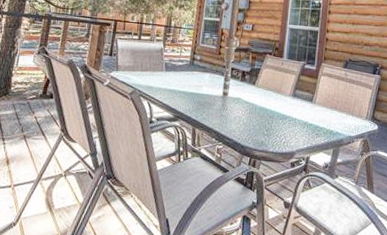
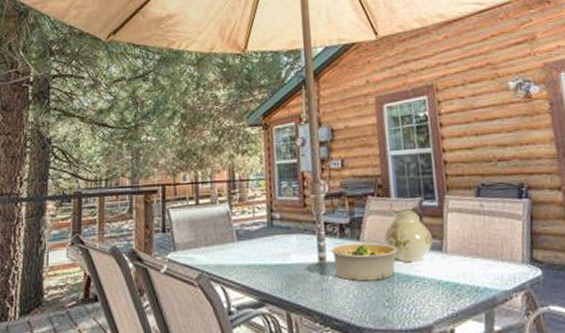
bowl: none [233,85,280,116] -> present [332,242,397,282]
pitcher: none [273,66,308,107] -> present [384,205,433,263]

